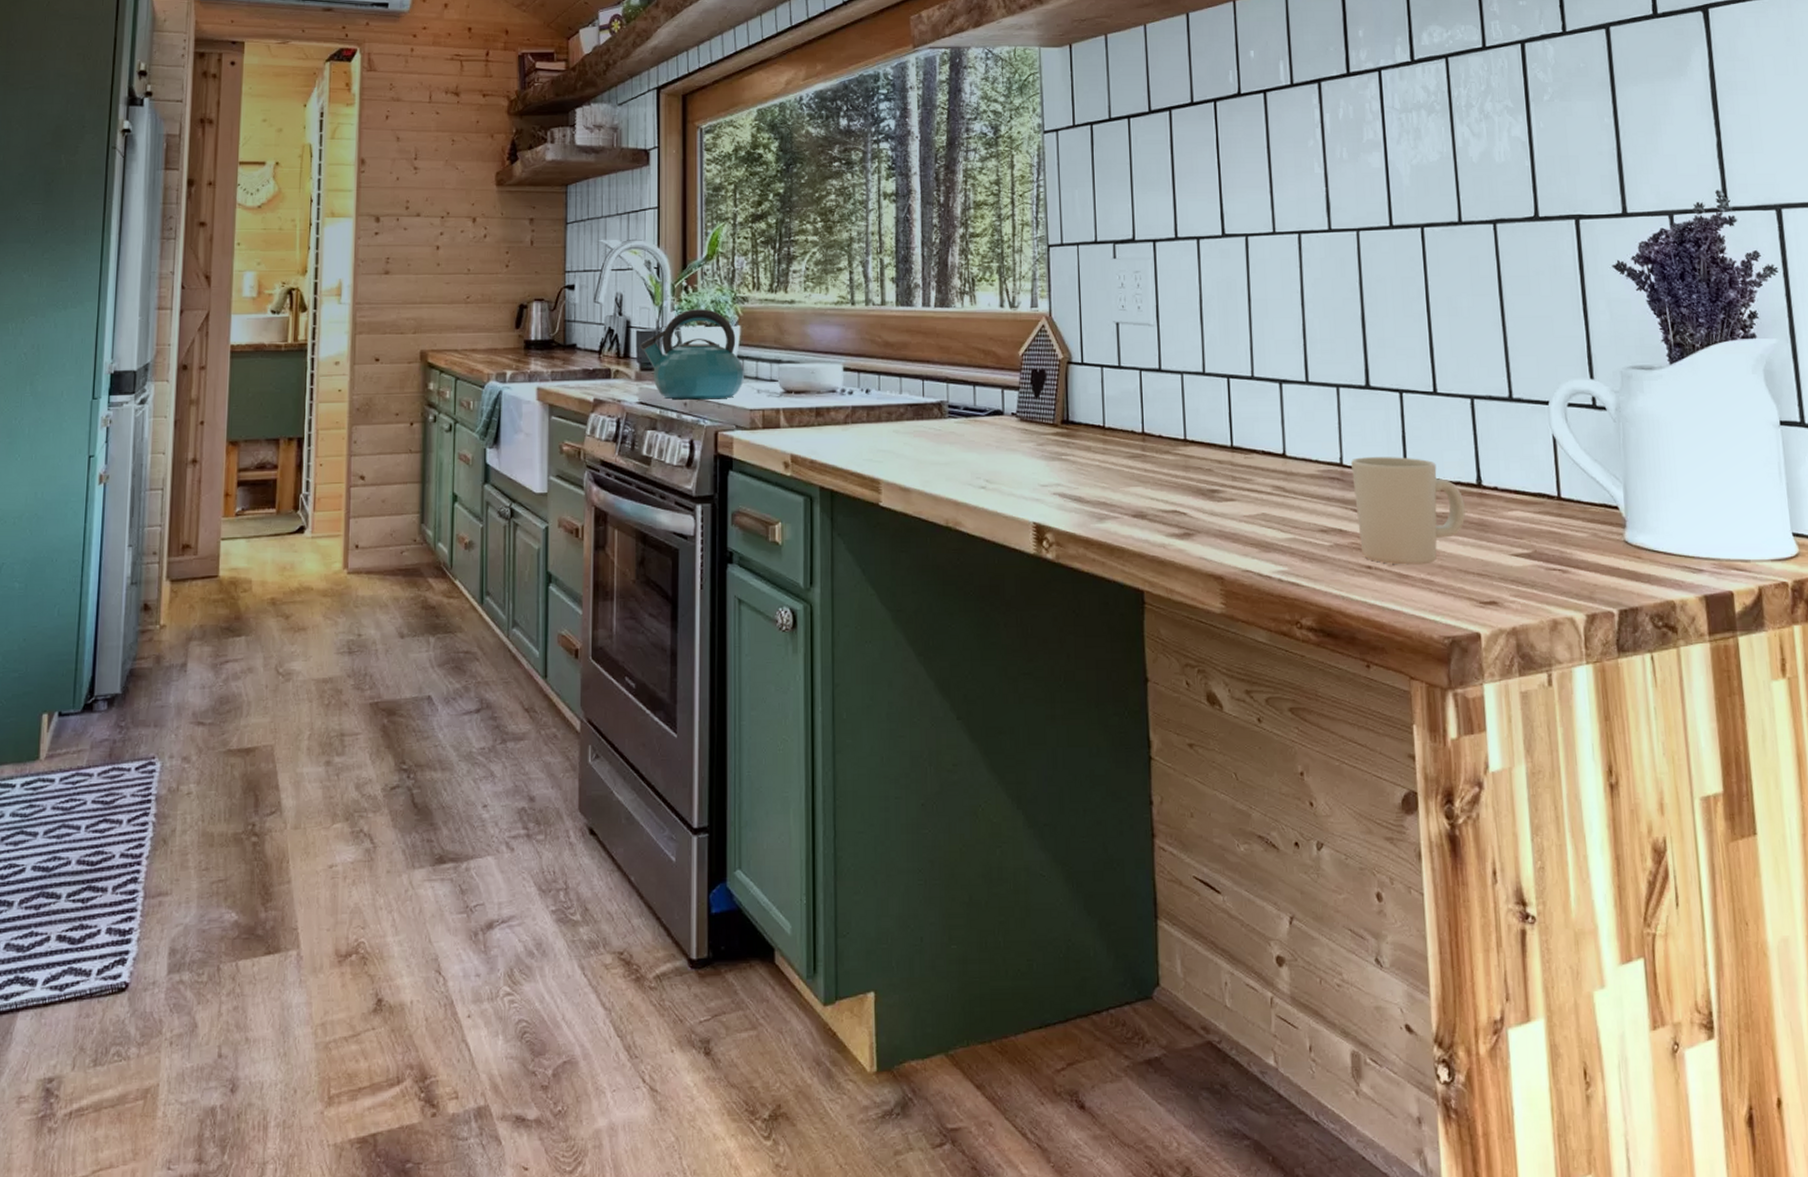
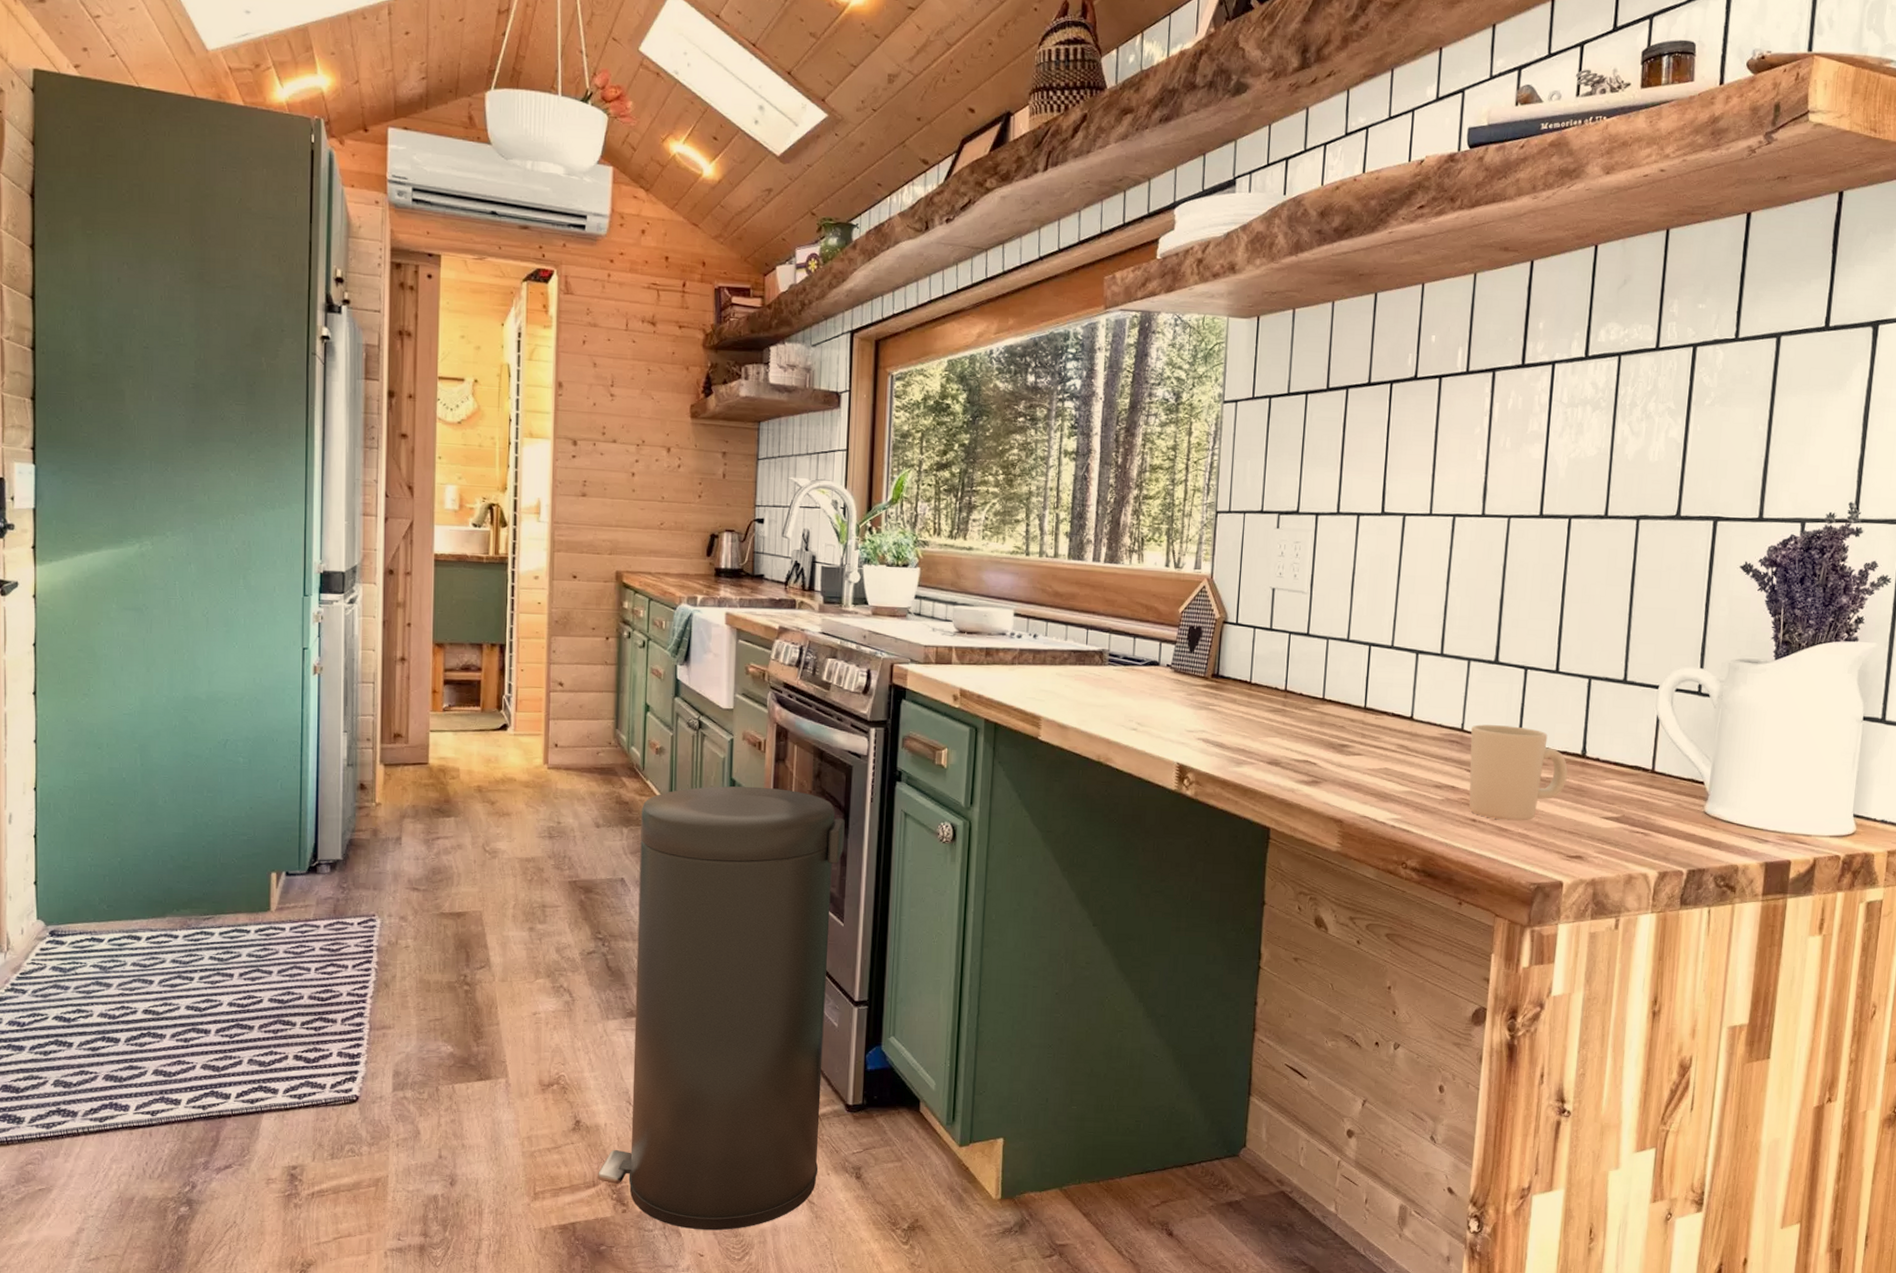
pedal bin: none [403,579,673,1135] -> present [598,786,845,1231]
kettle: present [640,309,745,400] -> none [824,549,922,634]

